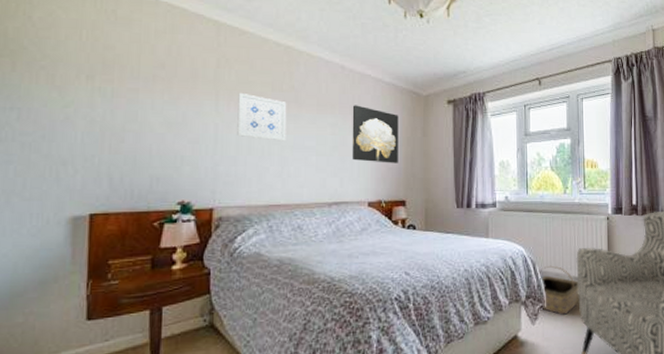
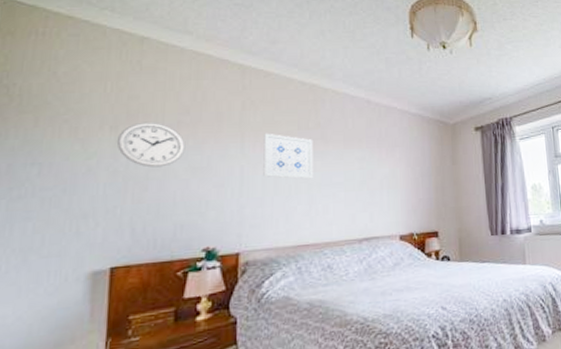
wall clock: none [93,73,161,120] -> present [116,122,186,168]
wall art: present [352,105,399,163] -> none [379,138,429,195]

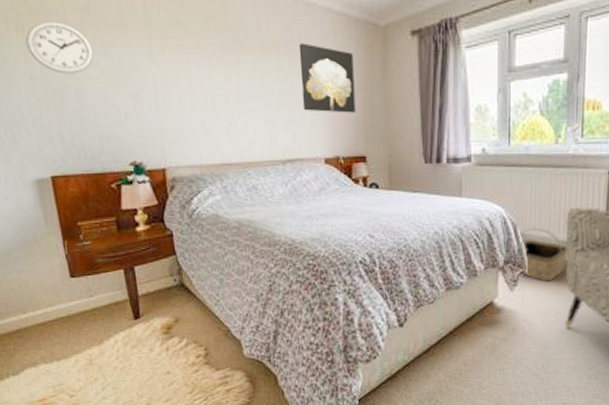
wall art: present [263,133,314,179] -> none [171,35,230,92]
wall art: none [379,138,429,195] -> present [298,43,356,113]

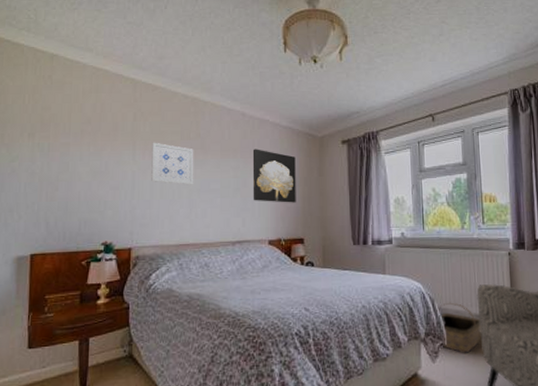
wall clock: present [25,20,95,74] -> none [33,130,88,170]
wall art: none [171,35,230,92] -> present [151,142,194,185]

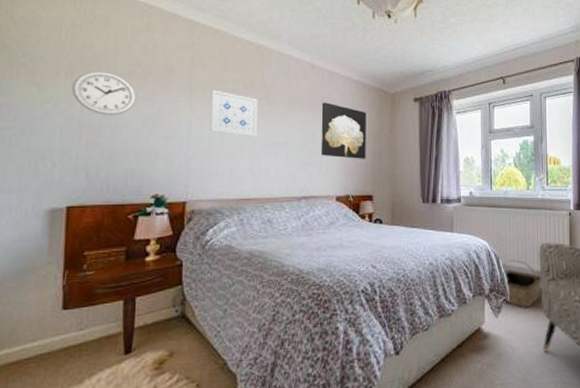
wall clock: none [33,130,88,170] -> present [71,70,137,116]

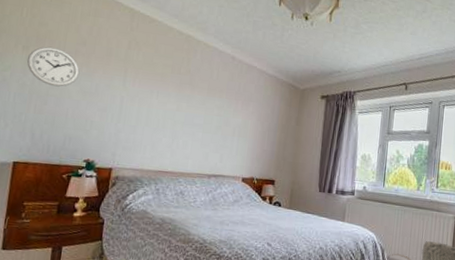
wall art: present [210,89,258,137] -> none [138,71,183,117]
wall art: present [320,102,366,159] -> none [232,91,277,147]

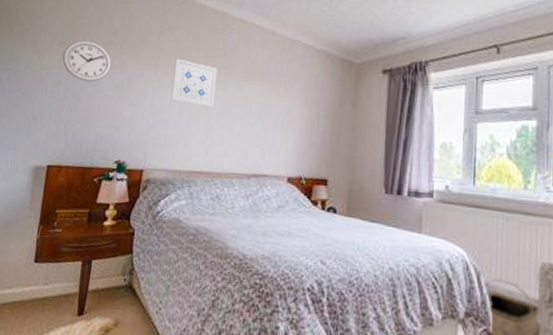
wall art: none [138,71,183,117] -> present [171,58,218,108]

